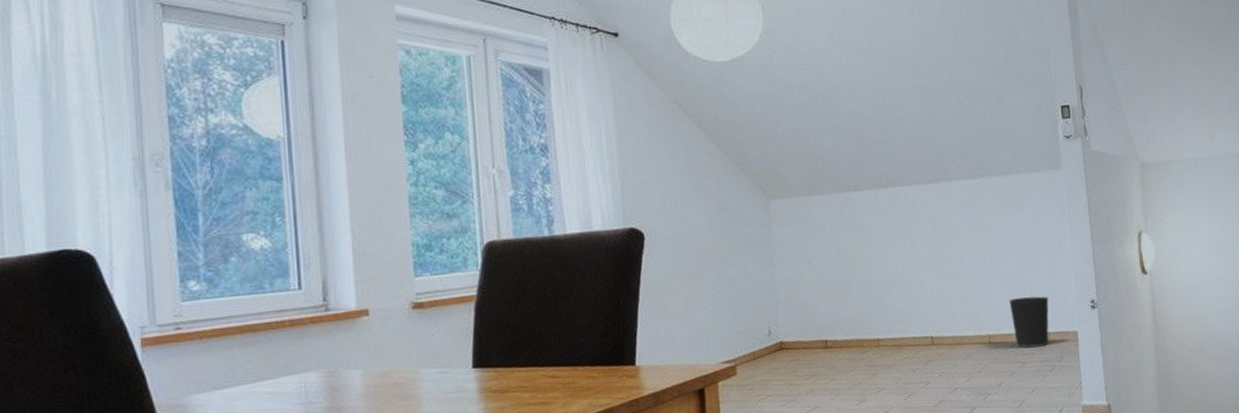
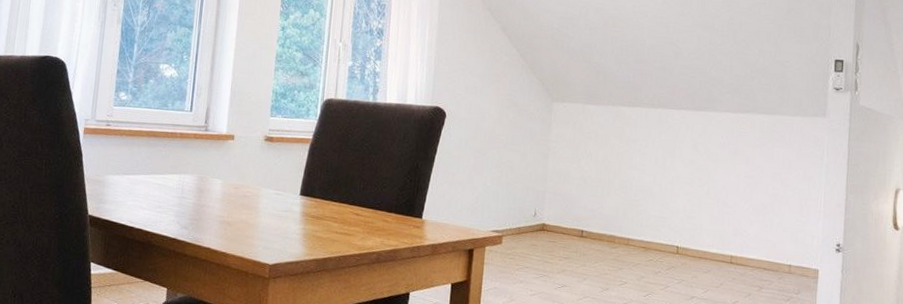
wastebasket: present [1009,296,1049,348] -> none [755,227,795,277]

